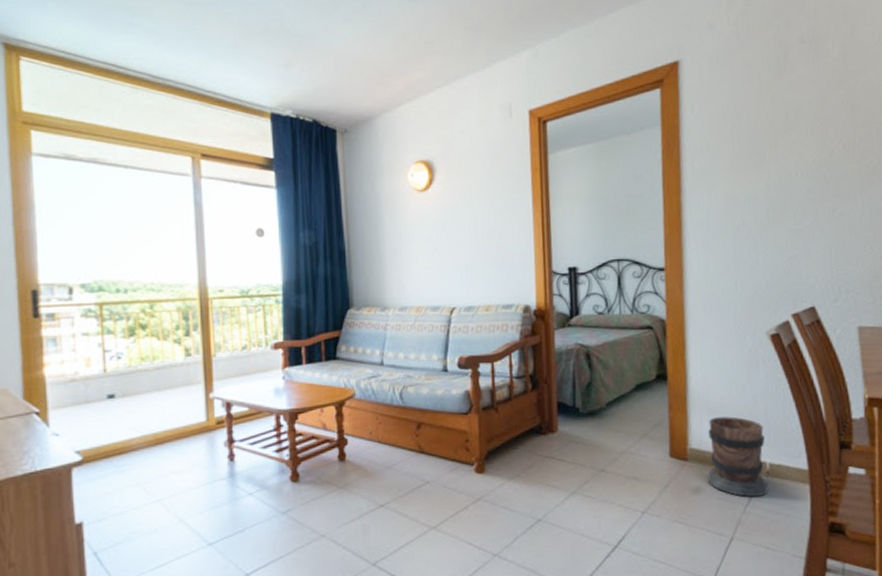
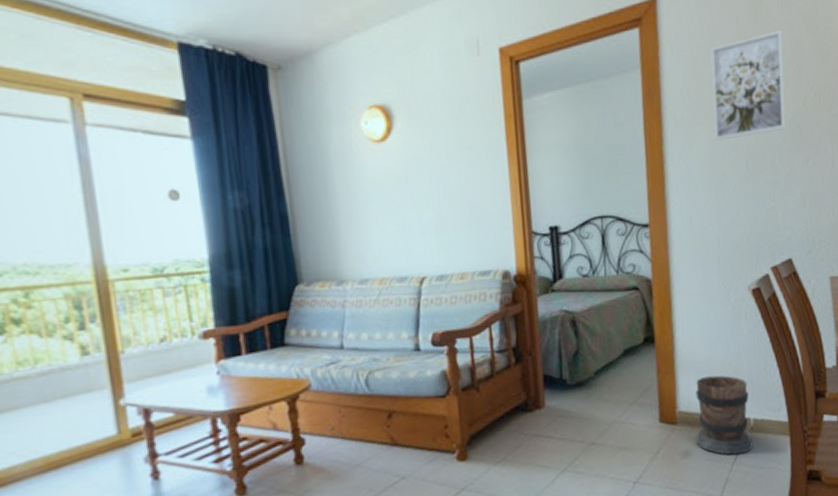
wall art: none [731,85,811,191] -> present [710,29,786,141]

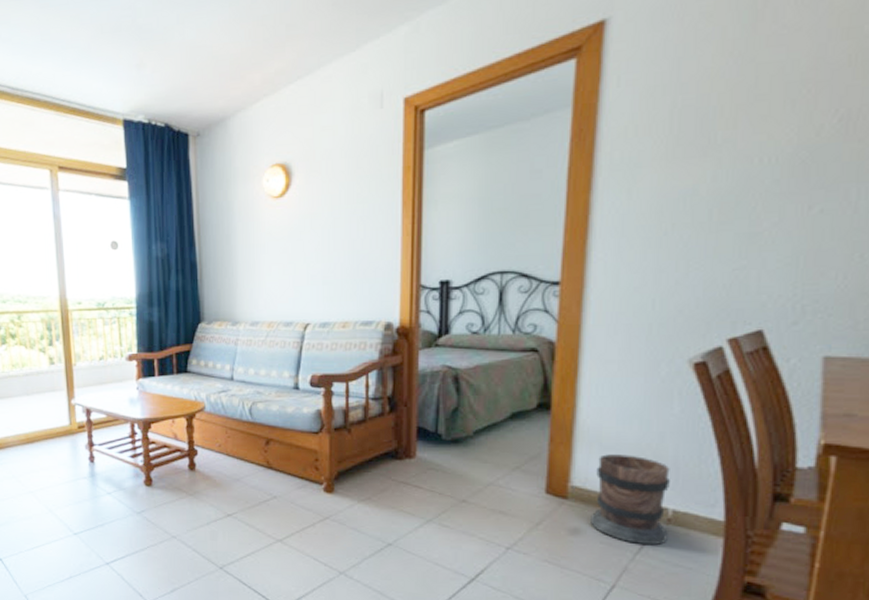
wall art: present [710,29,786,141] -> none [666,37,796,186]

